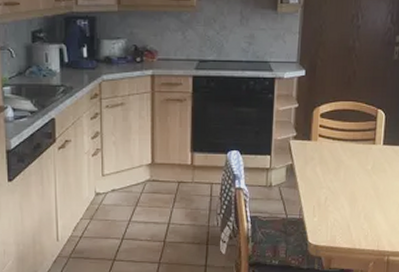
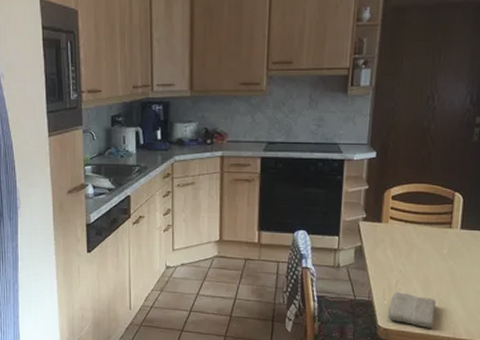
washcloth: none [318,209,362,242] -> present [388,292,437,328]

